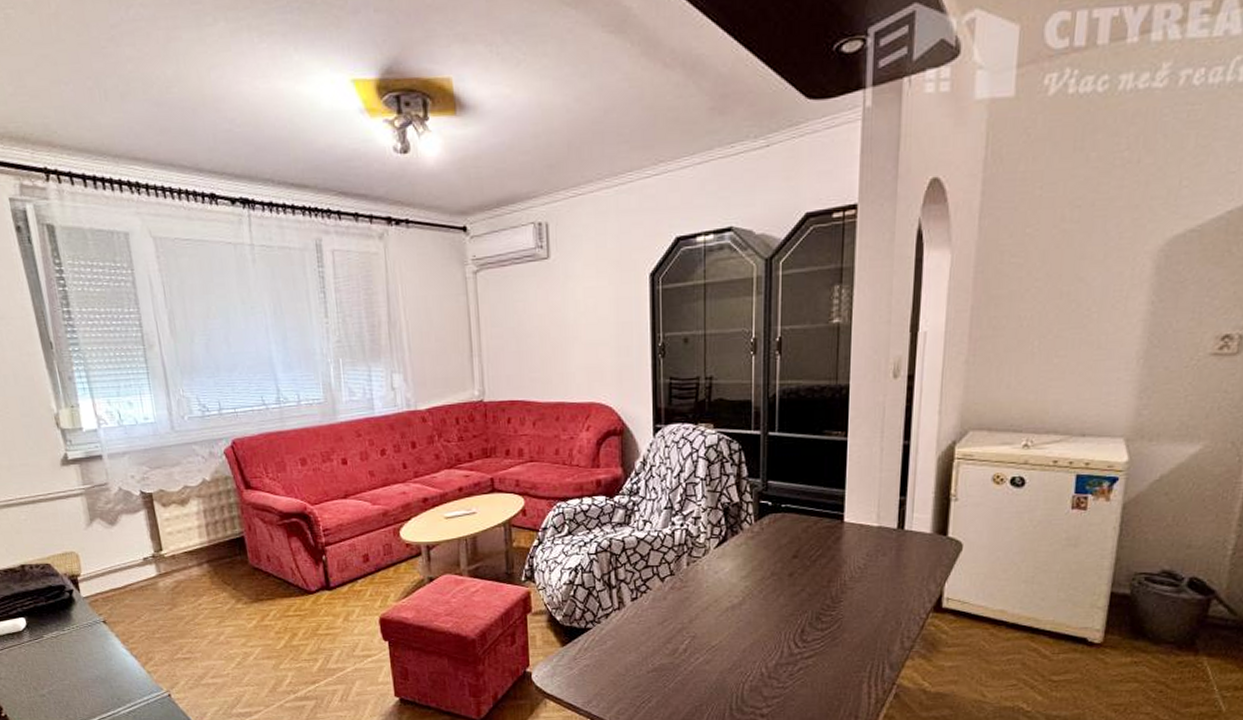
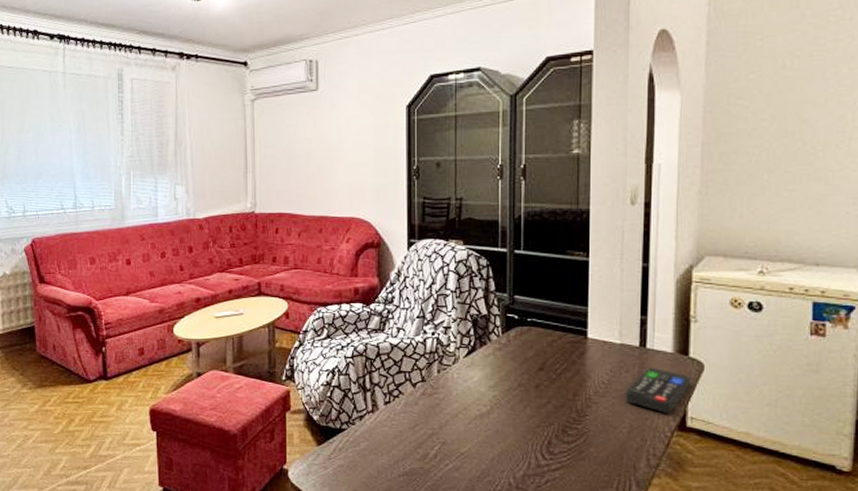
remote control: none [880,549,949,595] -> present [625,367,691,413]

